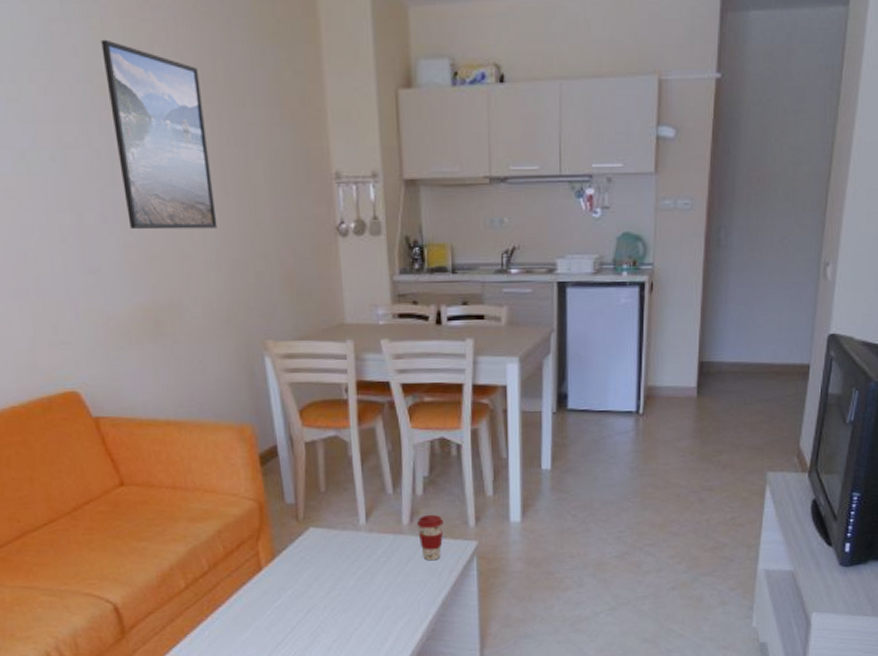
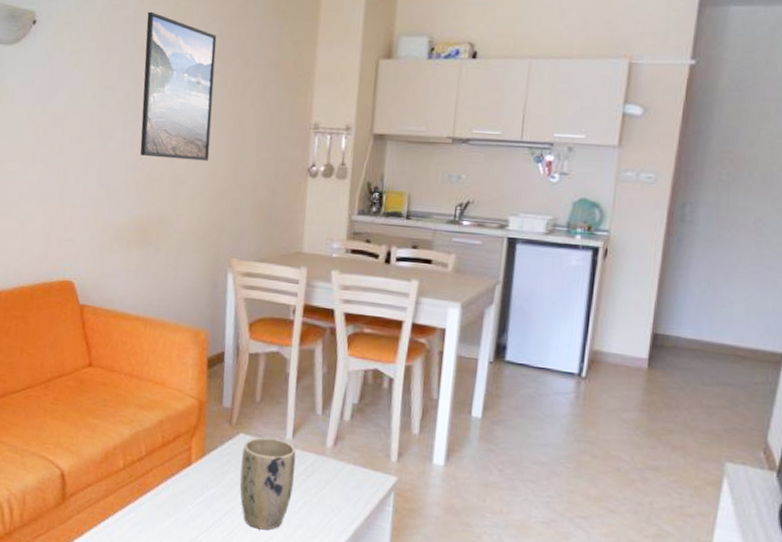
plant pot: none [315,526,375,619] -> present [239,437,296,530]
coffee cup: present [417,514,444,561] -> none [340,441,366,489]

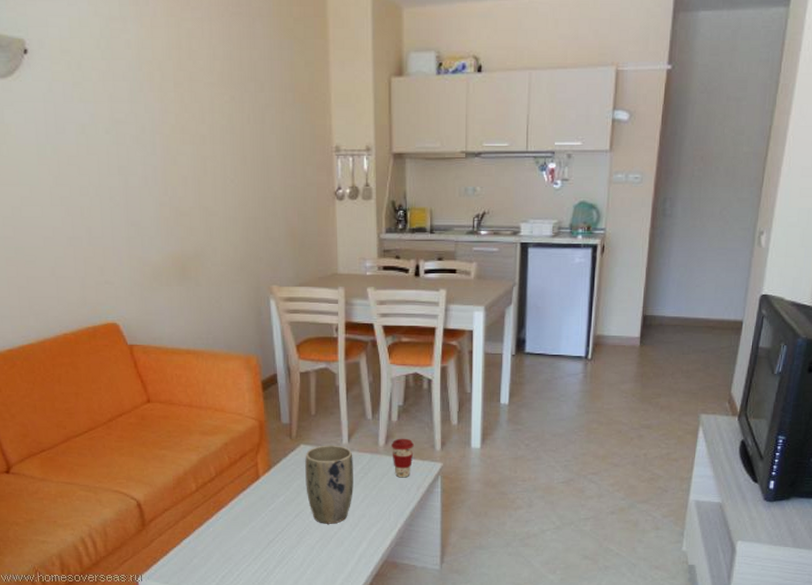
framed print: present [140,11,217,161] -> none [150,35,236,191]
coffee cup: none [340,441,366,489] -> present [392,438,414,478]

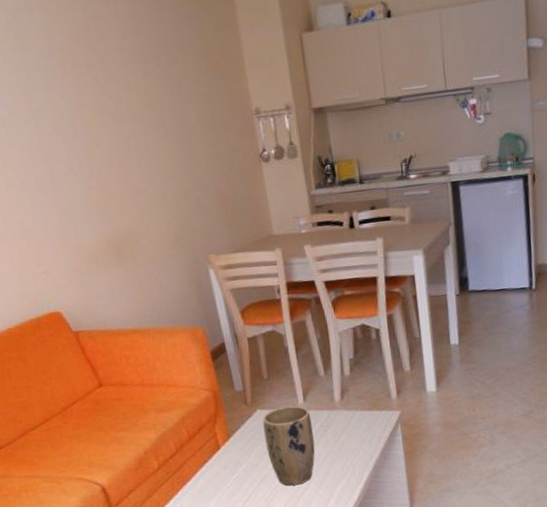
coffee cup: present [392,438,414,478] -> none [347,390,371,431]

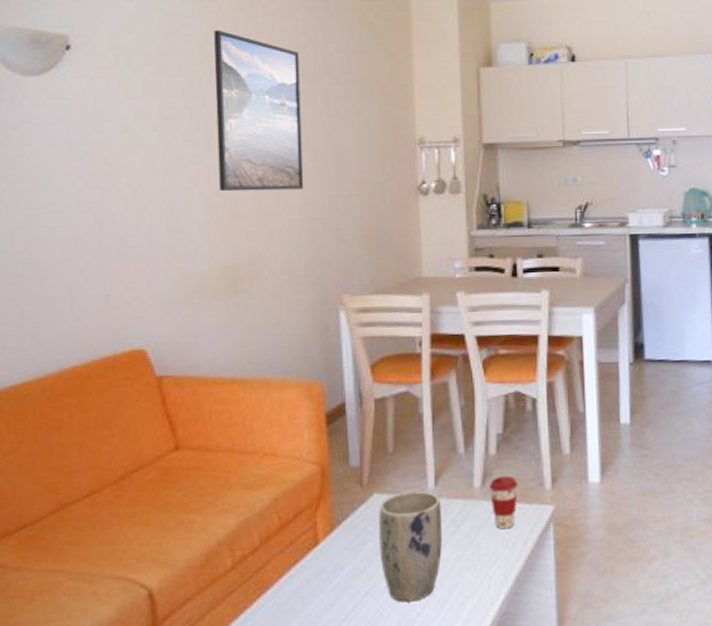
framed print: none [57,21,162,174] -> present [213,30,304,192]
coffee cup: none [347,390,371,431] -> present [490,475,518,530]

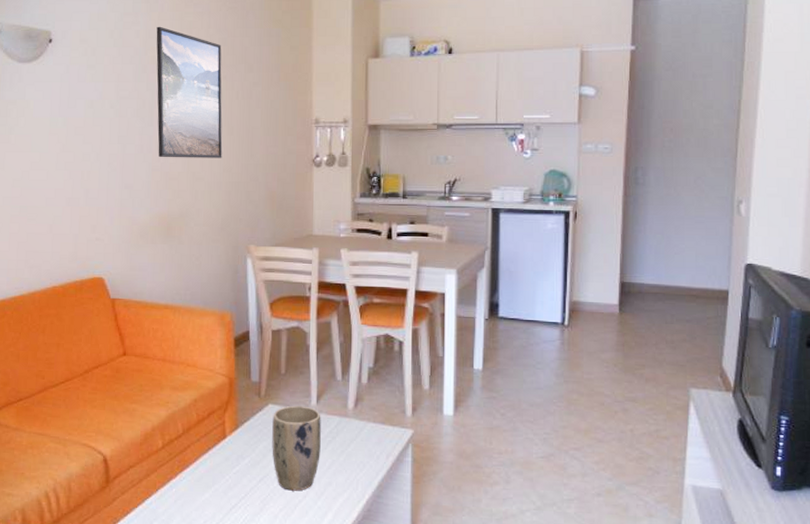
coffee cup: present [490,475,518,530] -> none [361,401,384,444]

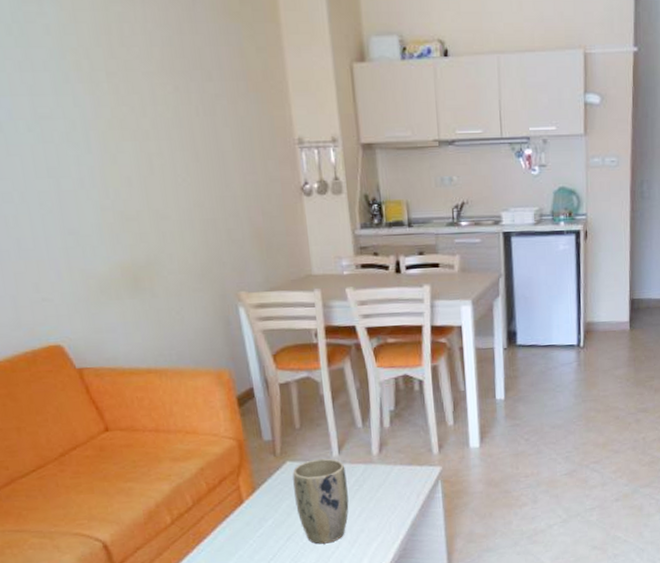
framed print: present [156,26,223,158] -> none [72,19,190,194]

